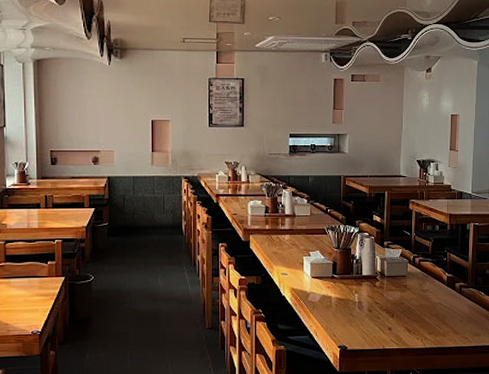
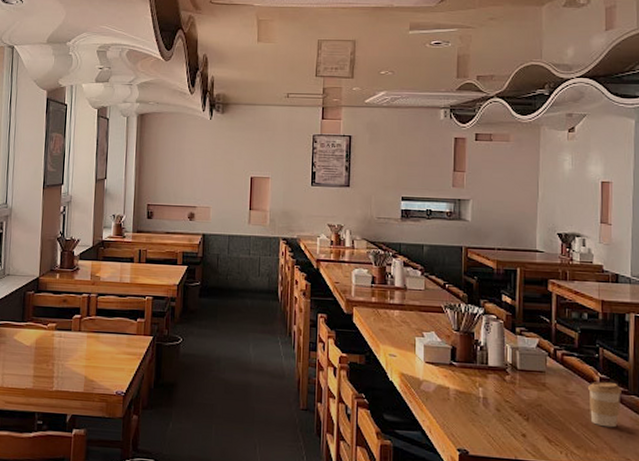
coffee cup: none [438,280,463,315] -> present [588,382,621,428]

